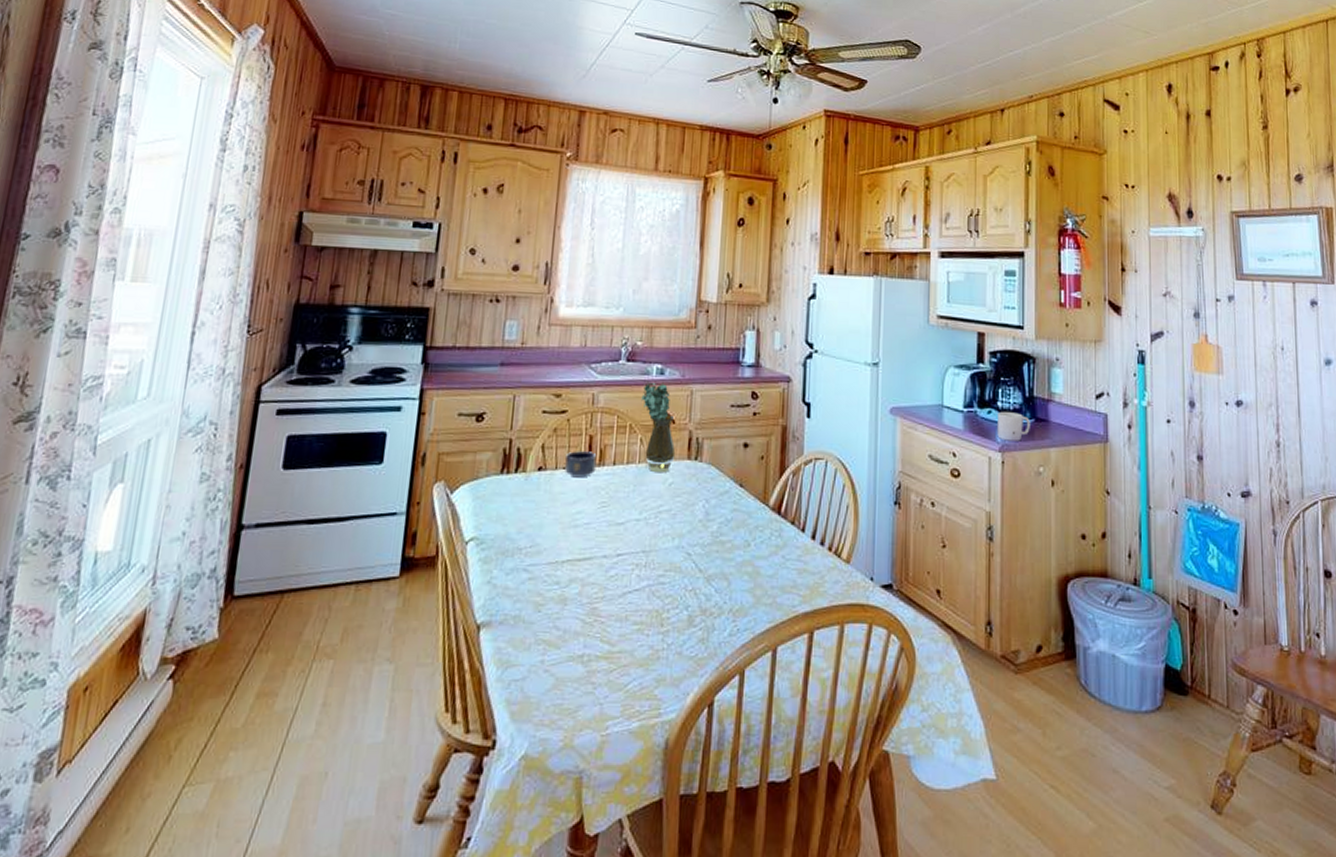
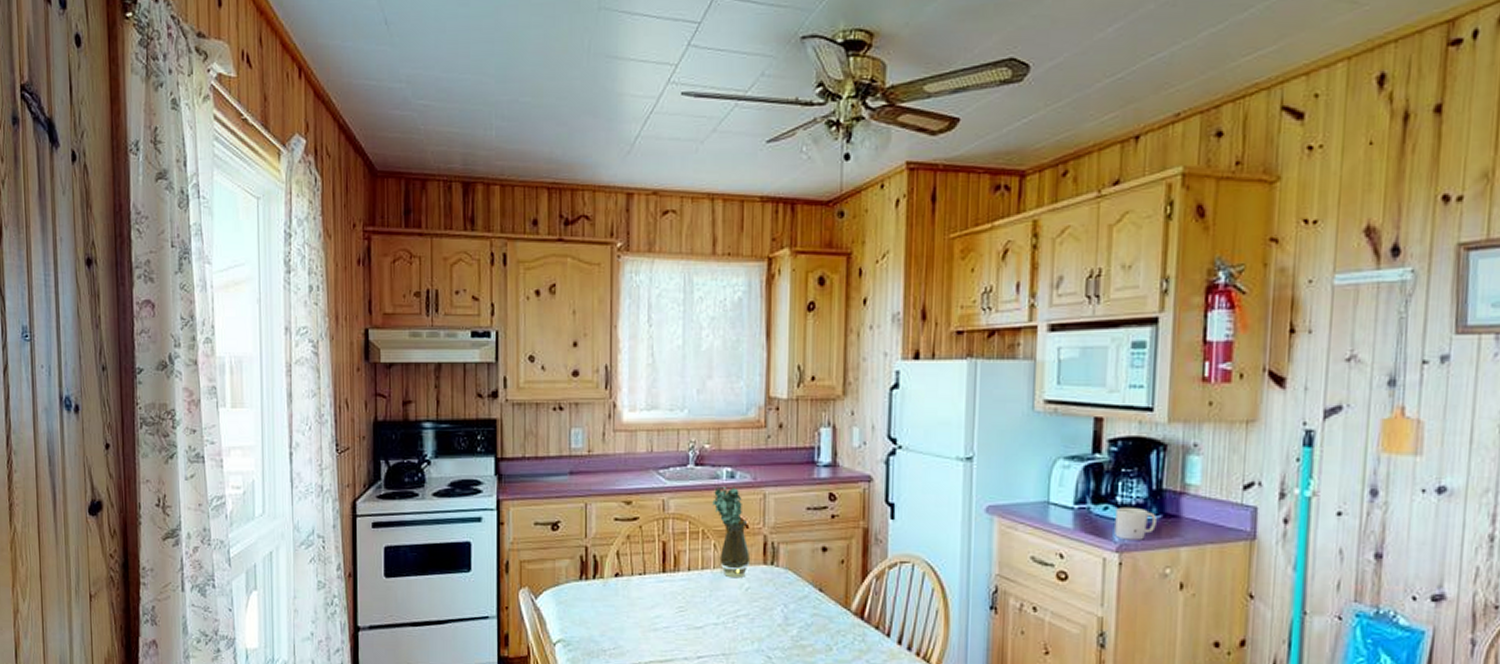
mug: present [564,451,597,478] -> none [639,557,671,584]

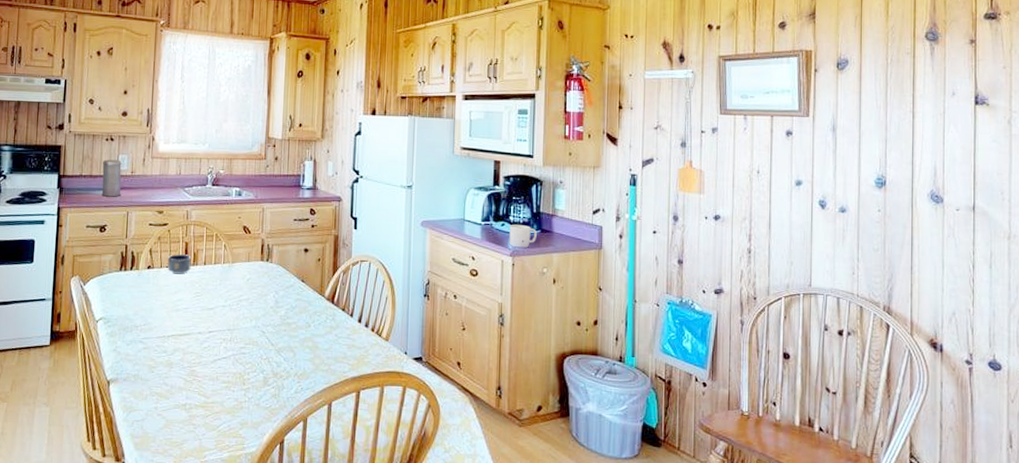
canister: none [550,435,576,485] -> present [101,159,122,197]
mug: none [639,557,671,584] -> present [167,254,192,274]
vase: present [712,484,751,579] -> none [224,200,252,271]

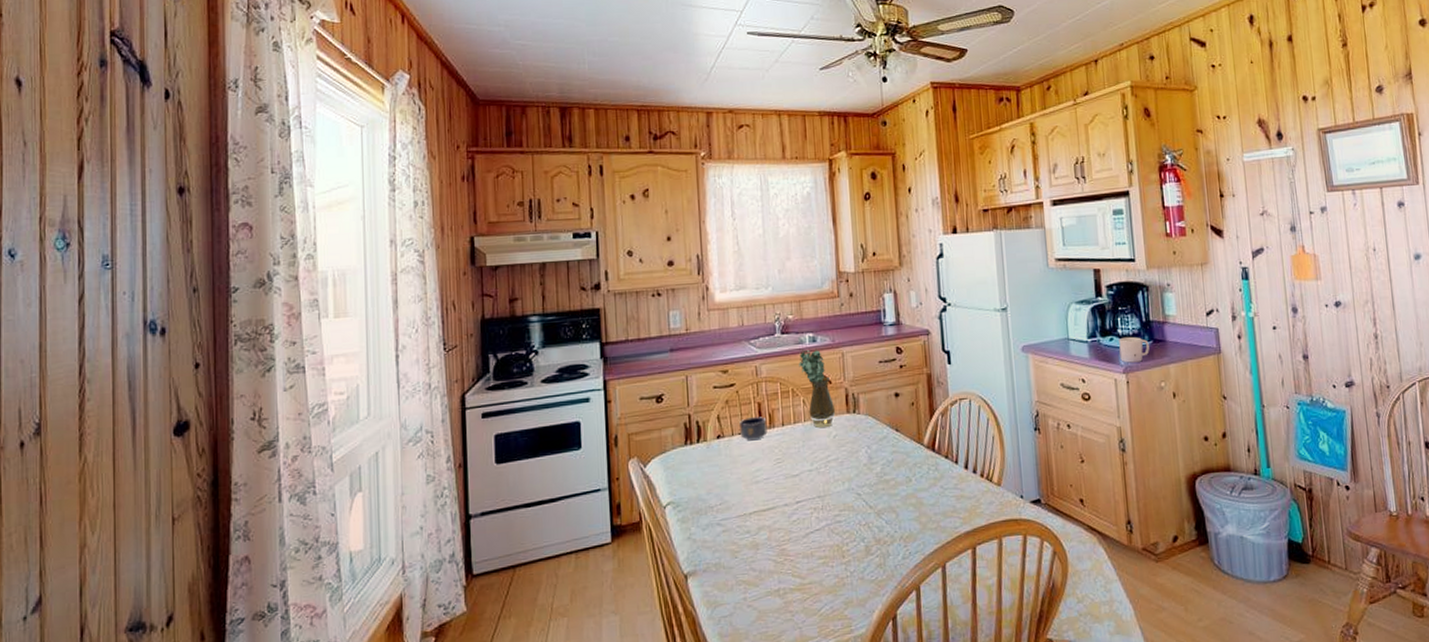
canister: present [101,159,122,197] -> none [650,317,677,362]
vase: none [224,200,252,271] -> present [799,348,836,429]

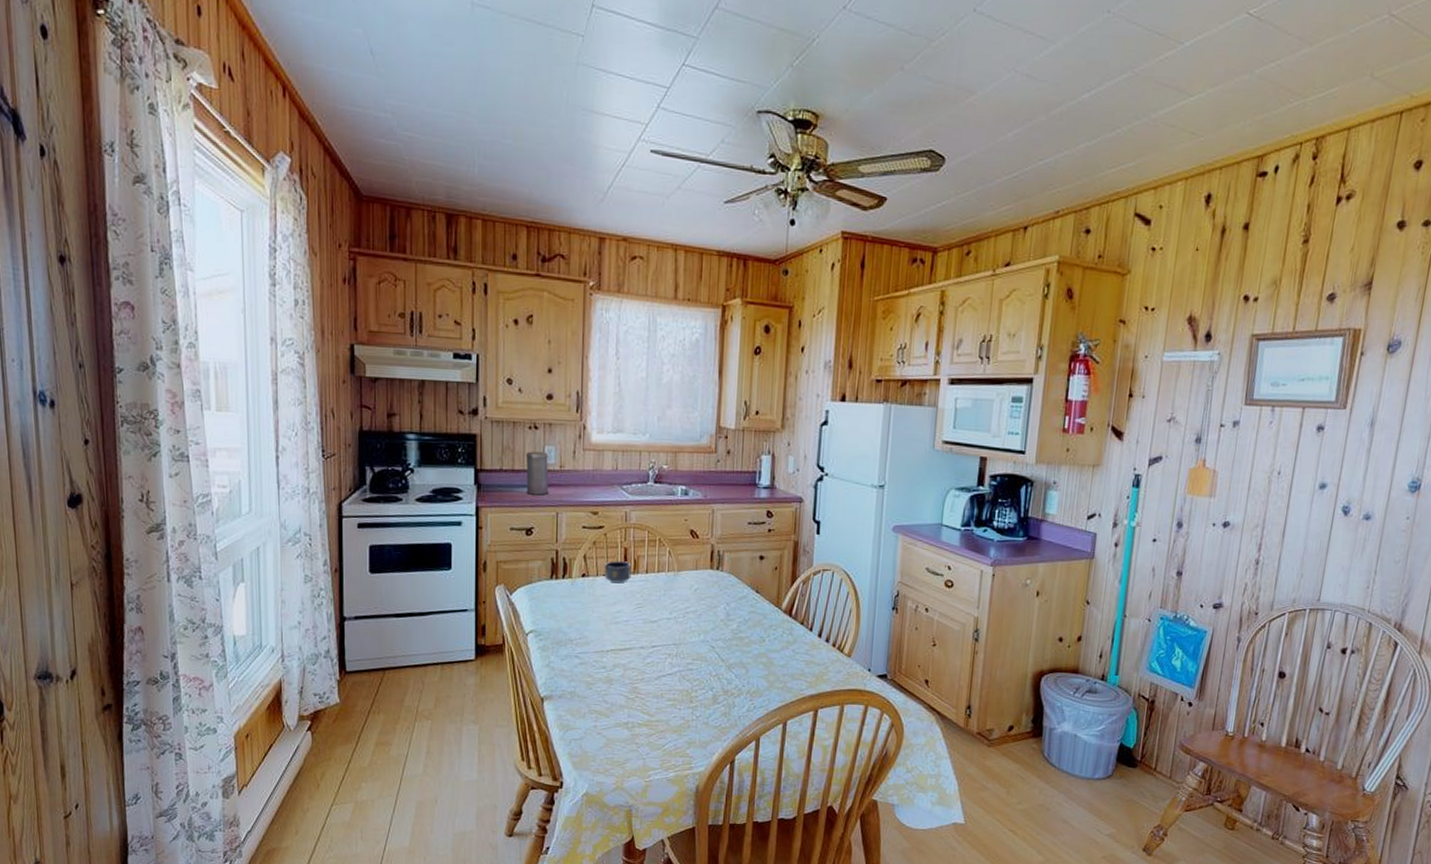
canister: none [650,317,677,362] -> present [525,451,549,496]
vase: present [799,348,836,429] -> none [668,500,700,581]
mug: present [1118,336,1150,363] -> none [990,529,1023,557]

